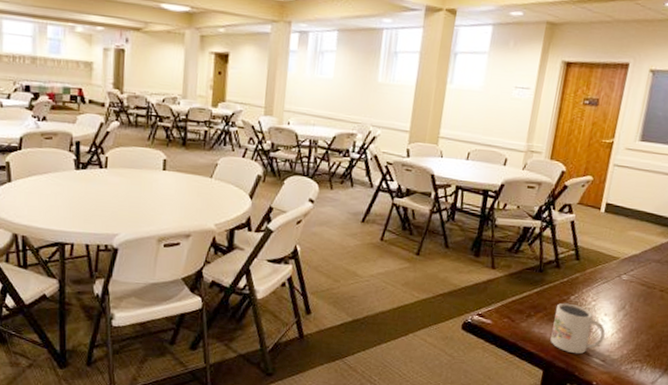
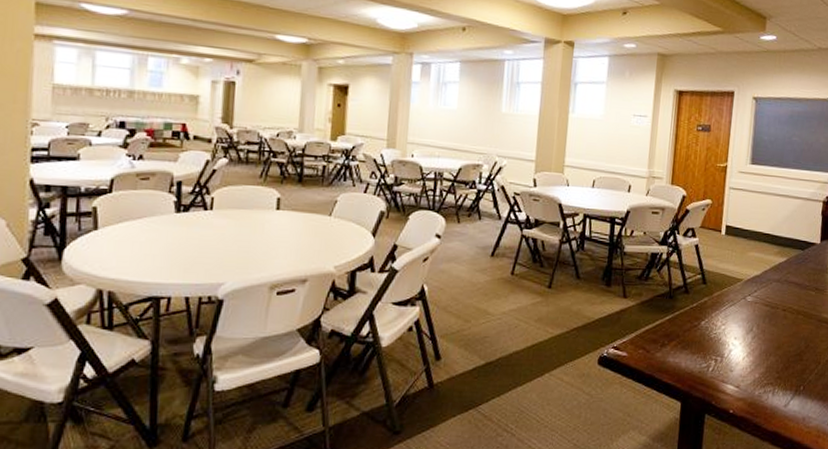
mug: present [550,303,606,354] -> none [685,329,737,382]

